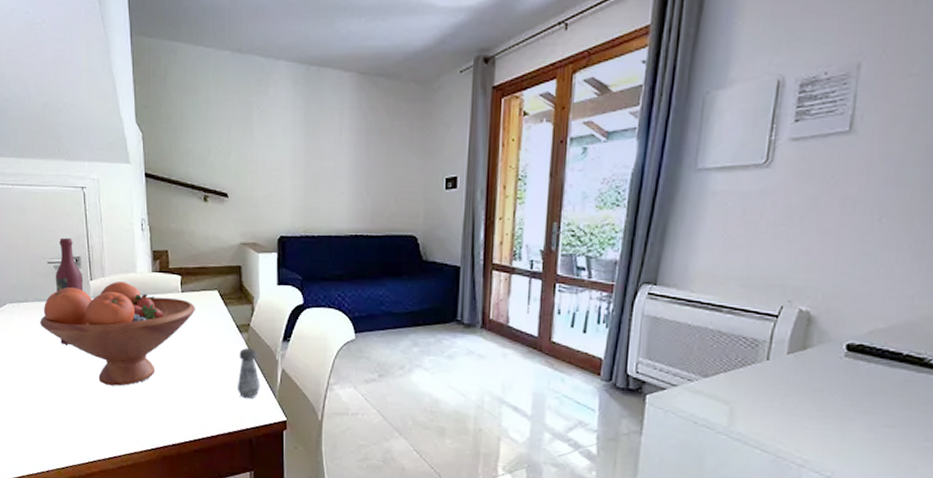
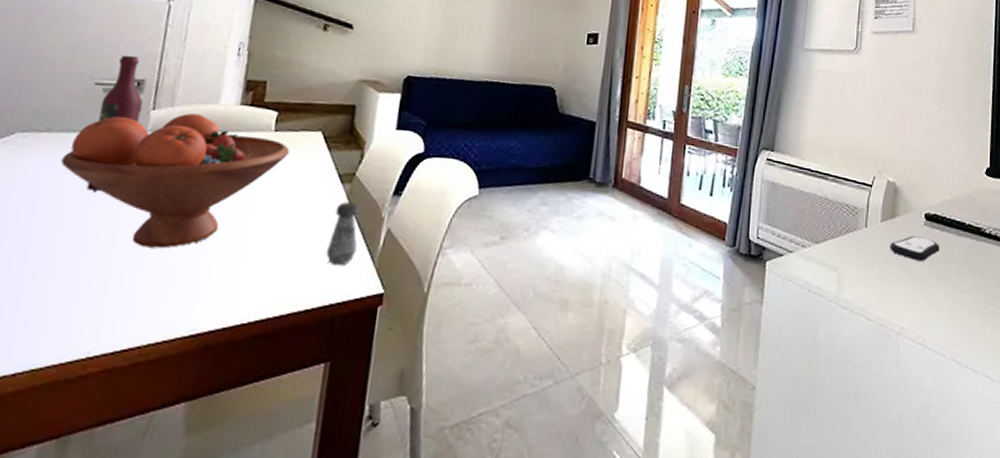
remote control: none [796,368,864,394] -> present [889,236,940,261]

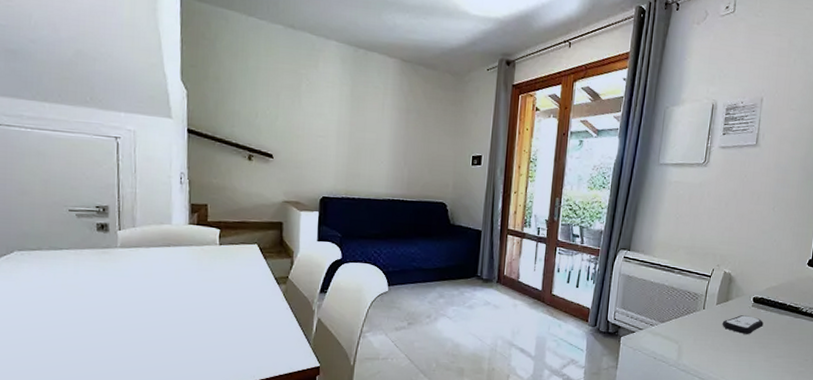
fruit bowl: present [61,113,289,249] -> none [55,232,233,337]
wine bottle: present [86,55,143,191] -> none [76,186,110,295]
salt shaker: present [326,201,359,266] -> none [272,298,296,347]

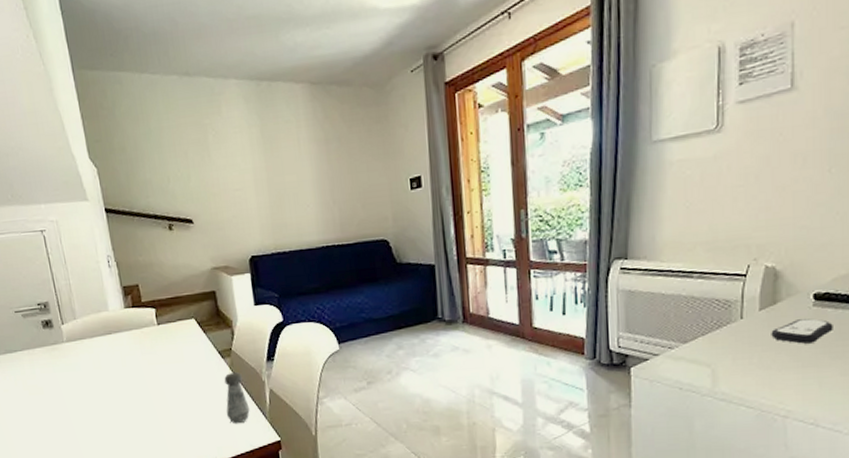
salt shaker: none [272,298,296,347] -> present [224,371,250,424]

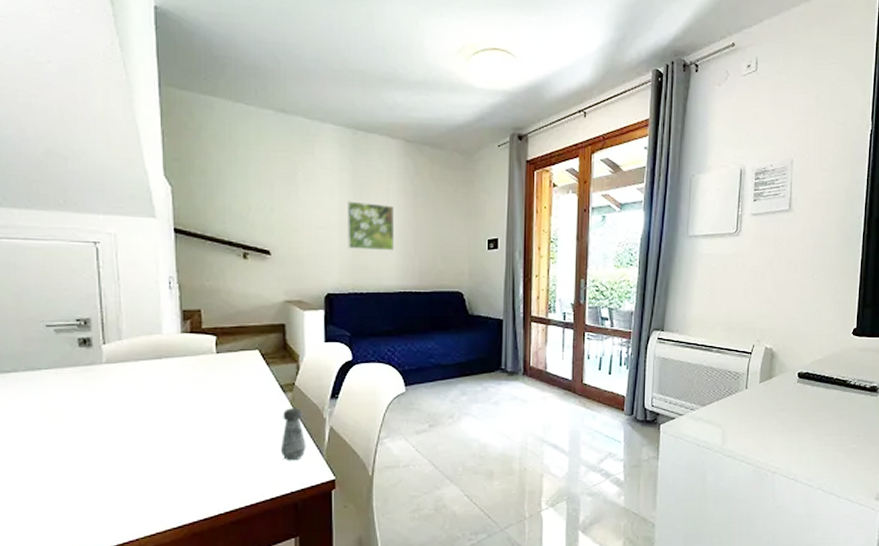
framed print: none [258,156,312,208] -> present [346,201,395,251]
remote control: present [771,318,833,344] -> none [767,392,811,413]

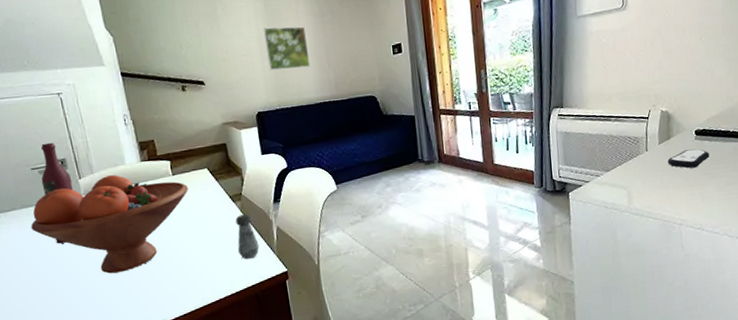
fruit bowl: none [33,345,232,461] -> present [31,175,188,274]
wine bottle: none [55,297,93,418] -> present [41,142,73,244]
remote control: none [767,392,811,413] -> present [667,149,710,169]

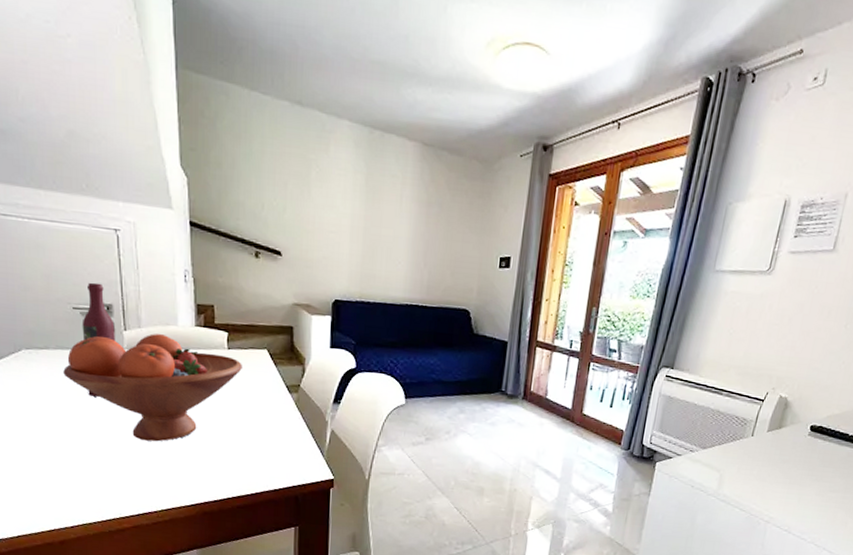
salt shaker: present [235,213,260,260] -> none [284,407,309,458]
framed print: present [263,26,311,70] -> none [357,205,406,262]
remote control: present [667,149,710,169] -> none [771,444,820,466]

